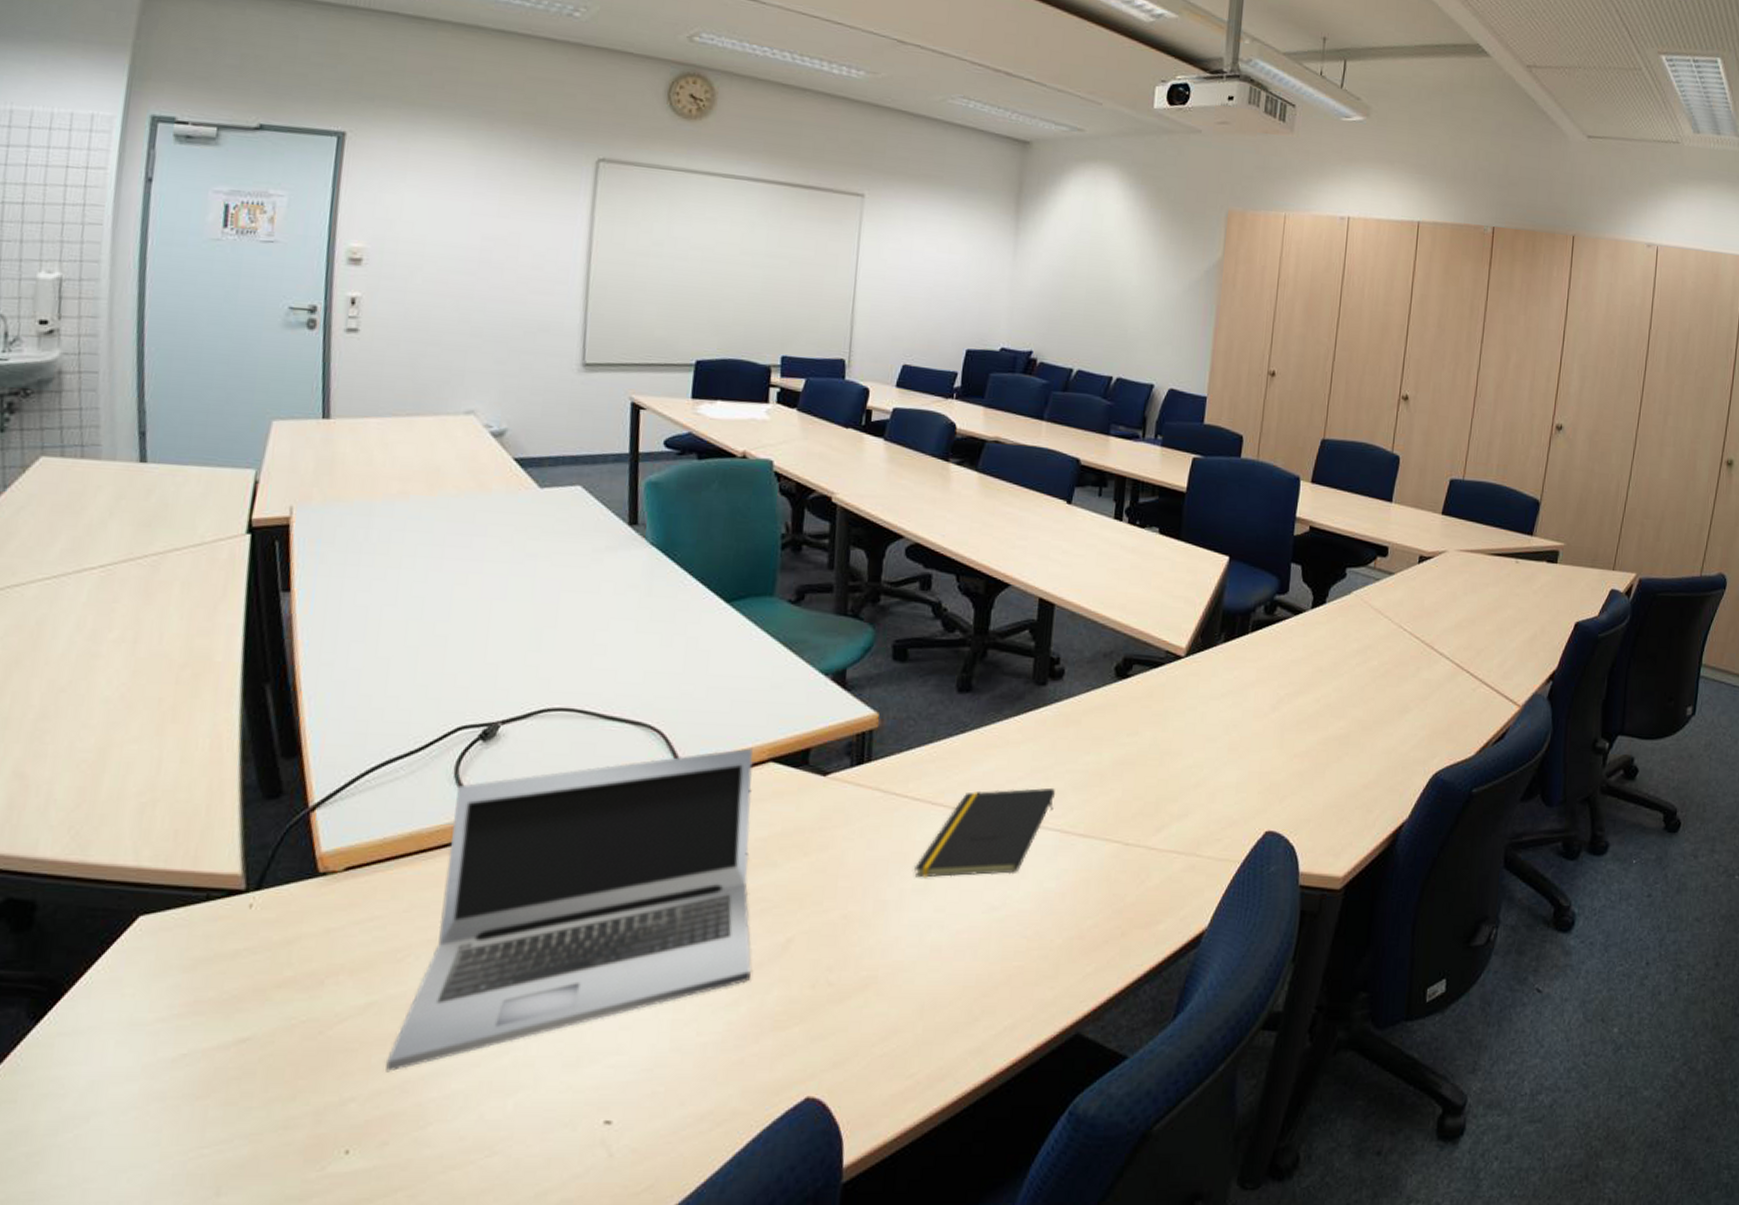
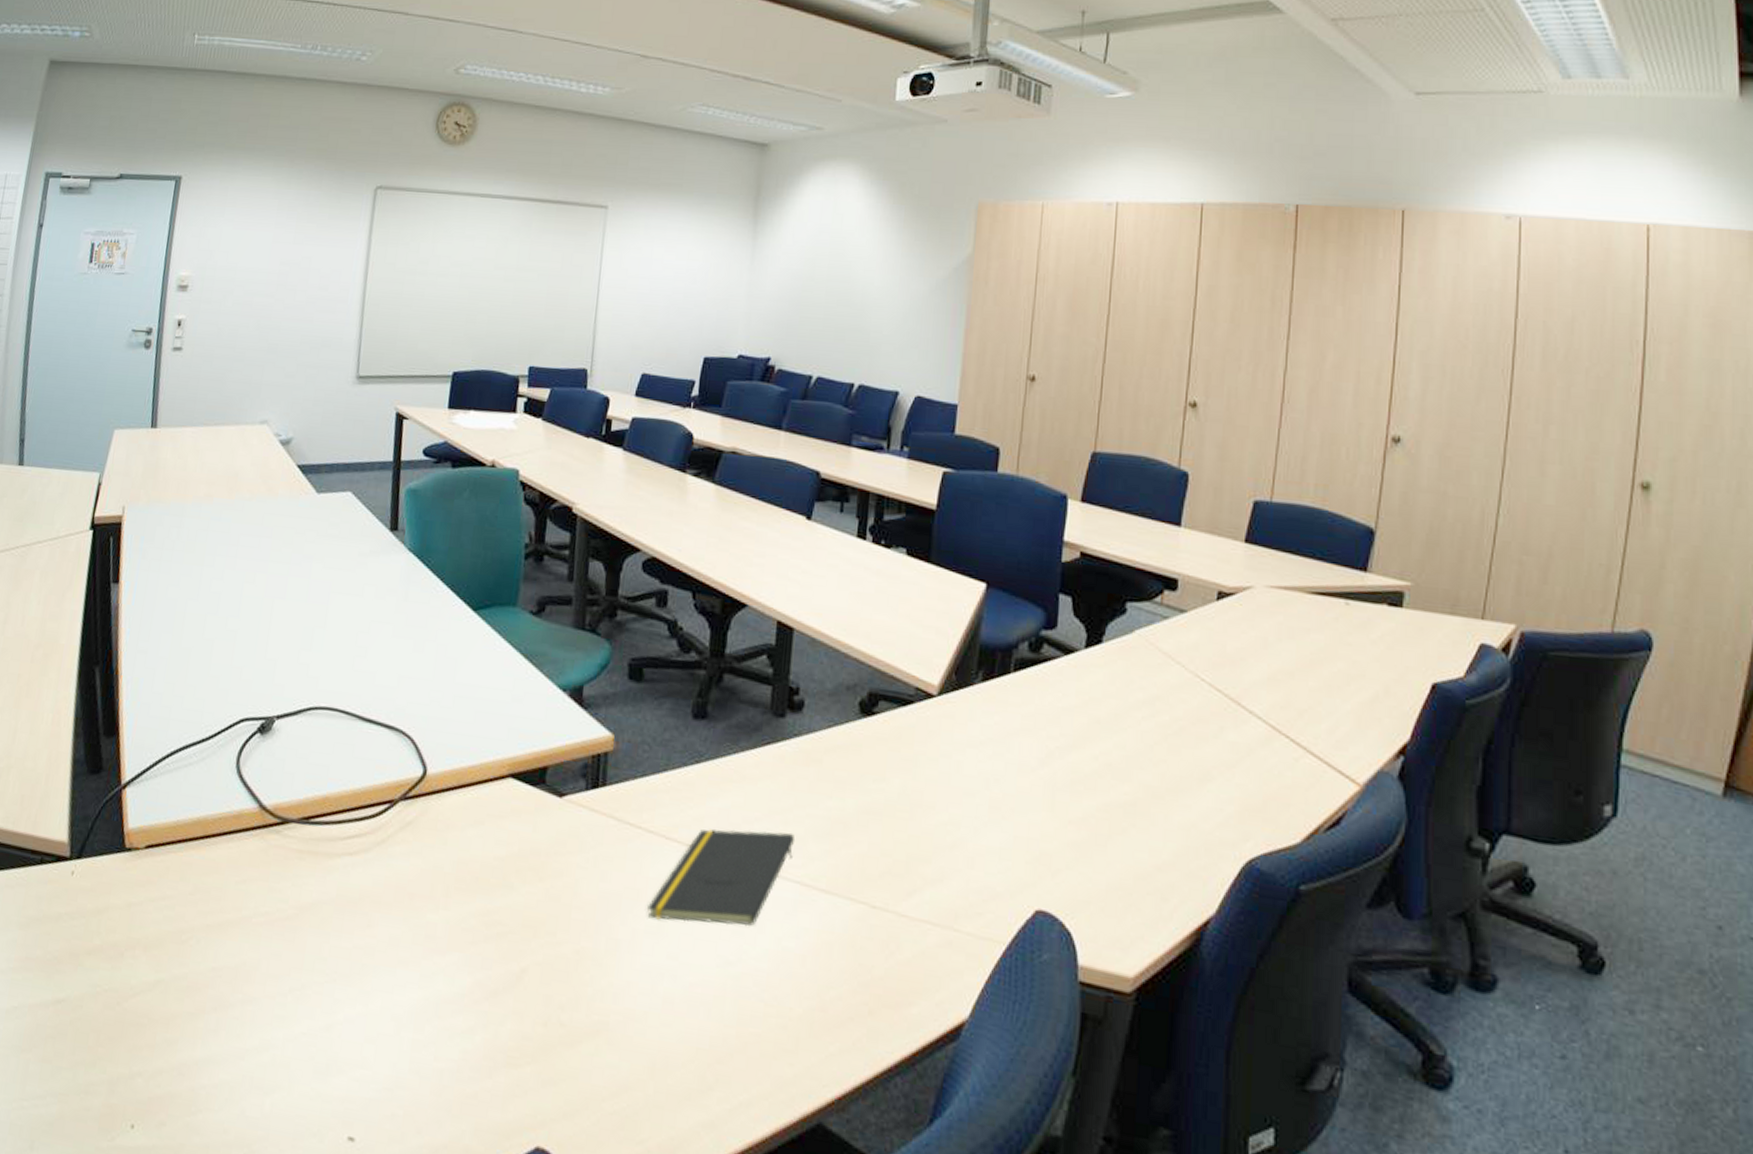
laptop: present [386,748,753,1072] -> none [167,761,494,1053]

